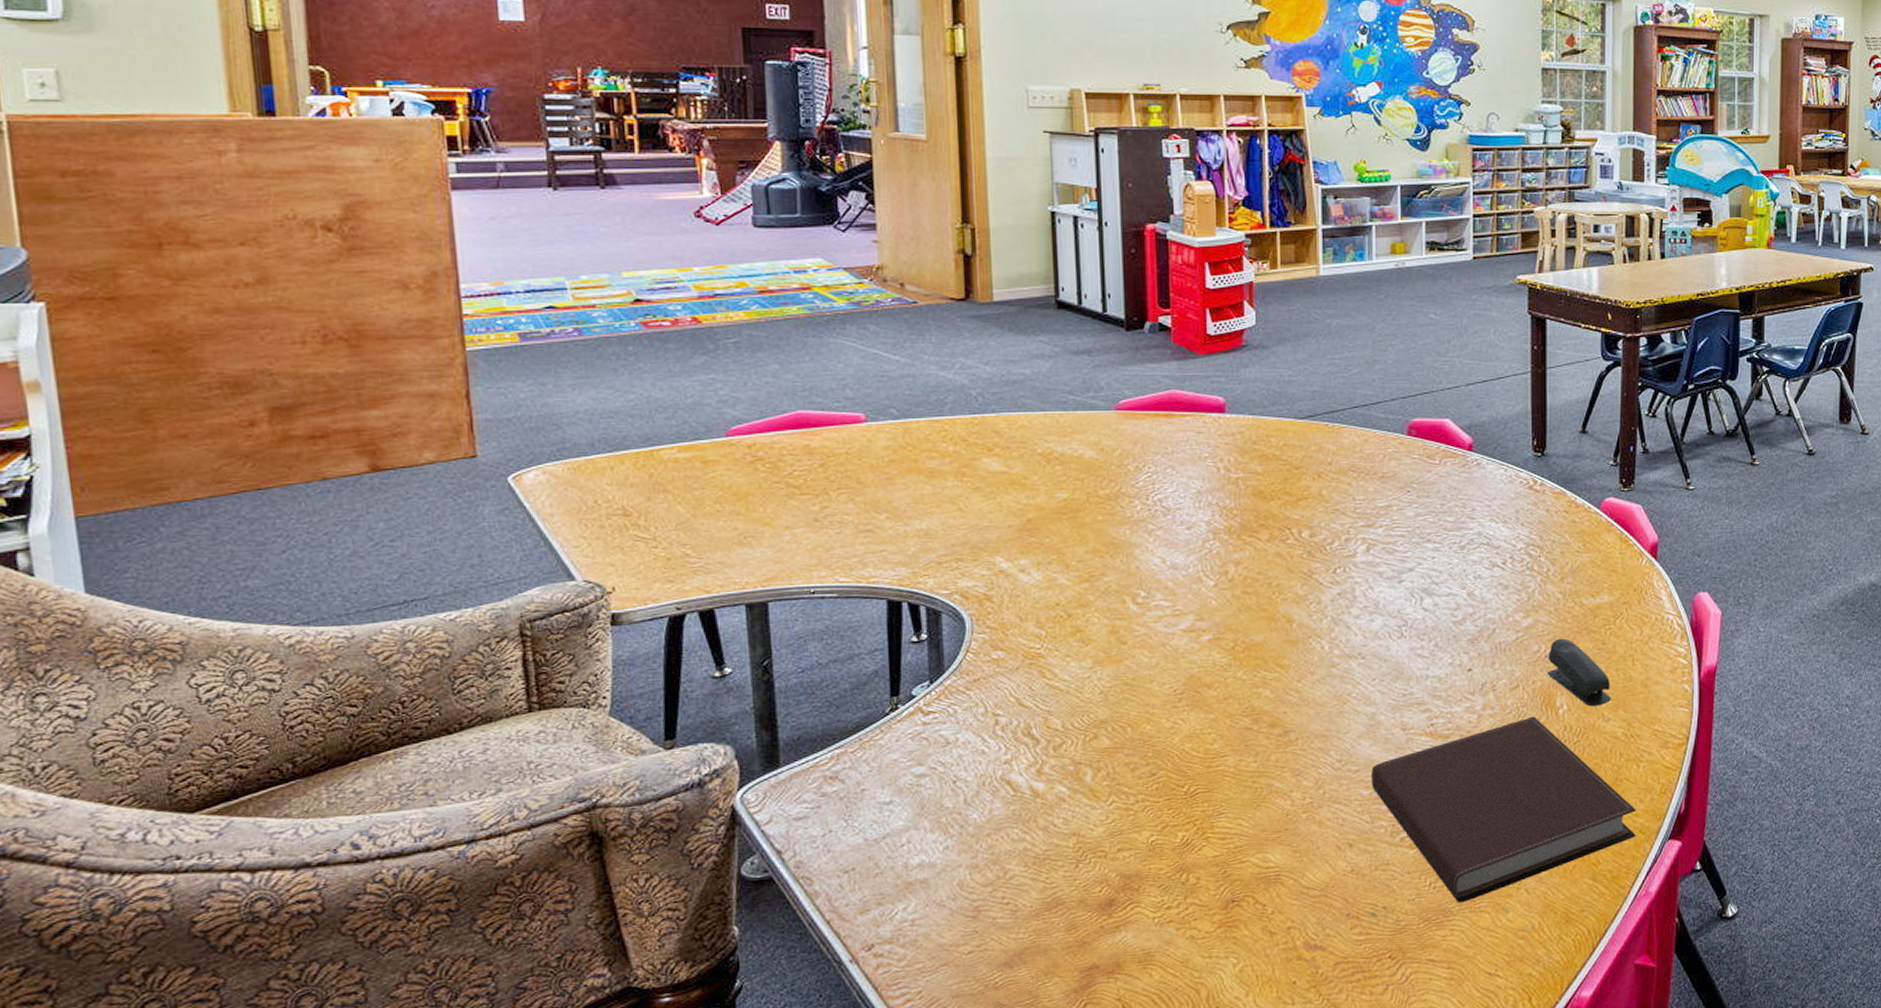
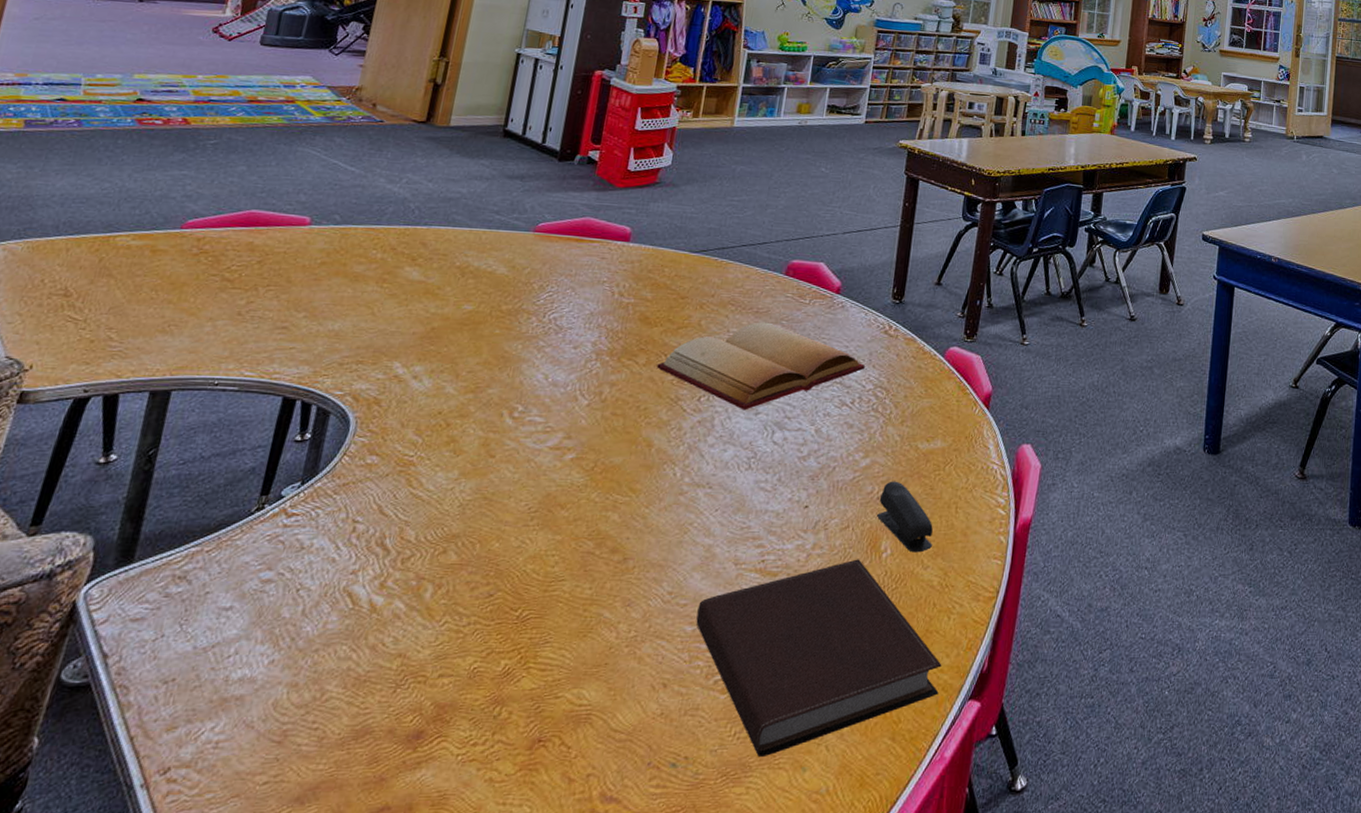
bible: none [1282,487,1512,579] -> present [657,322,865,411]

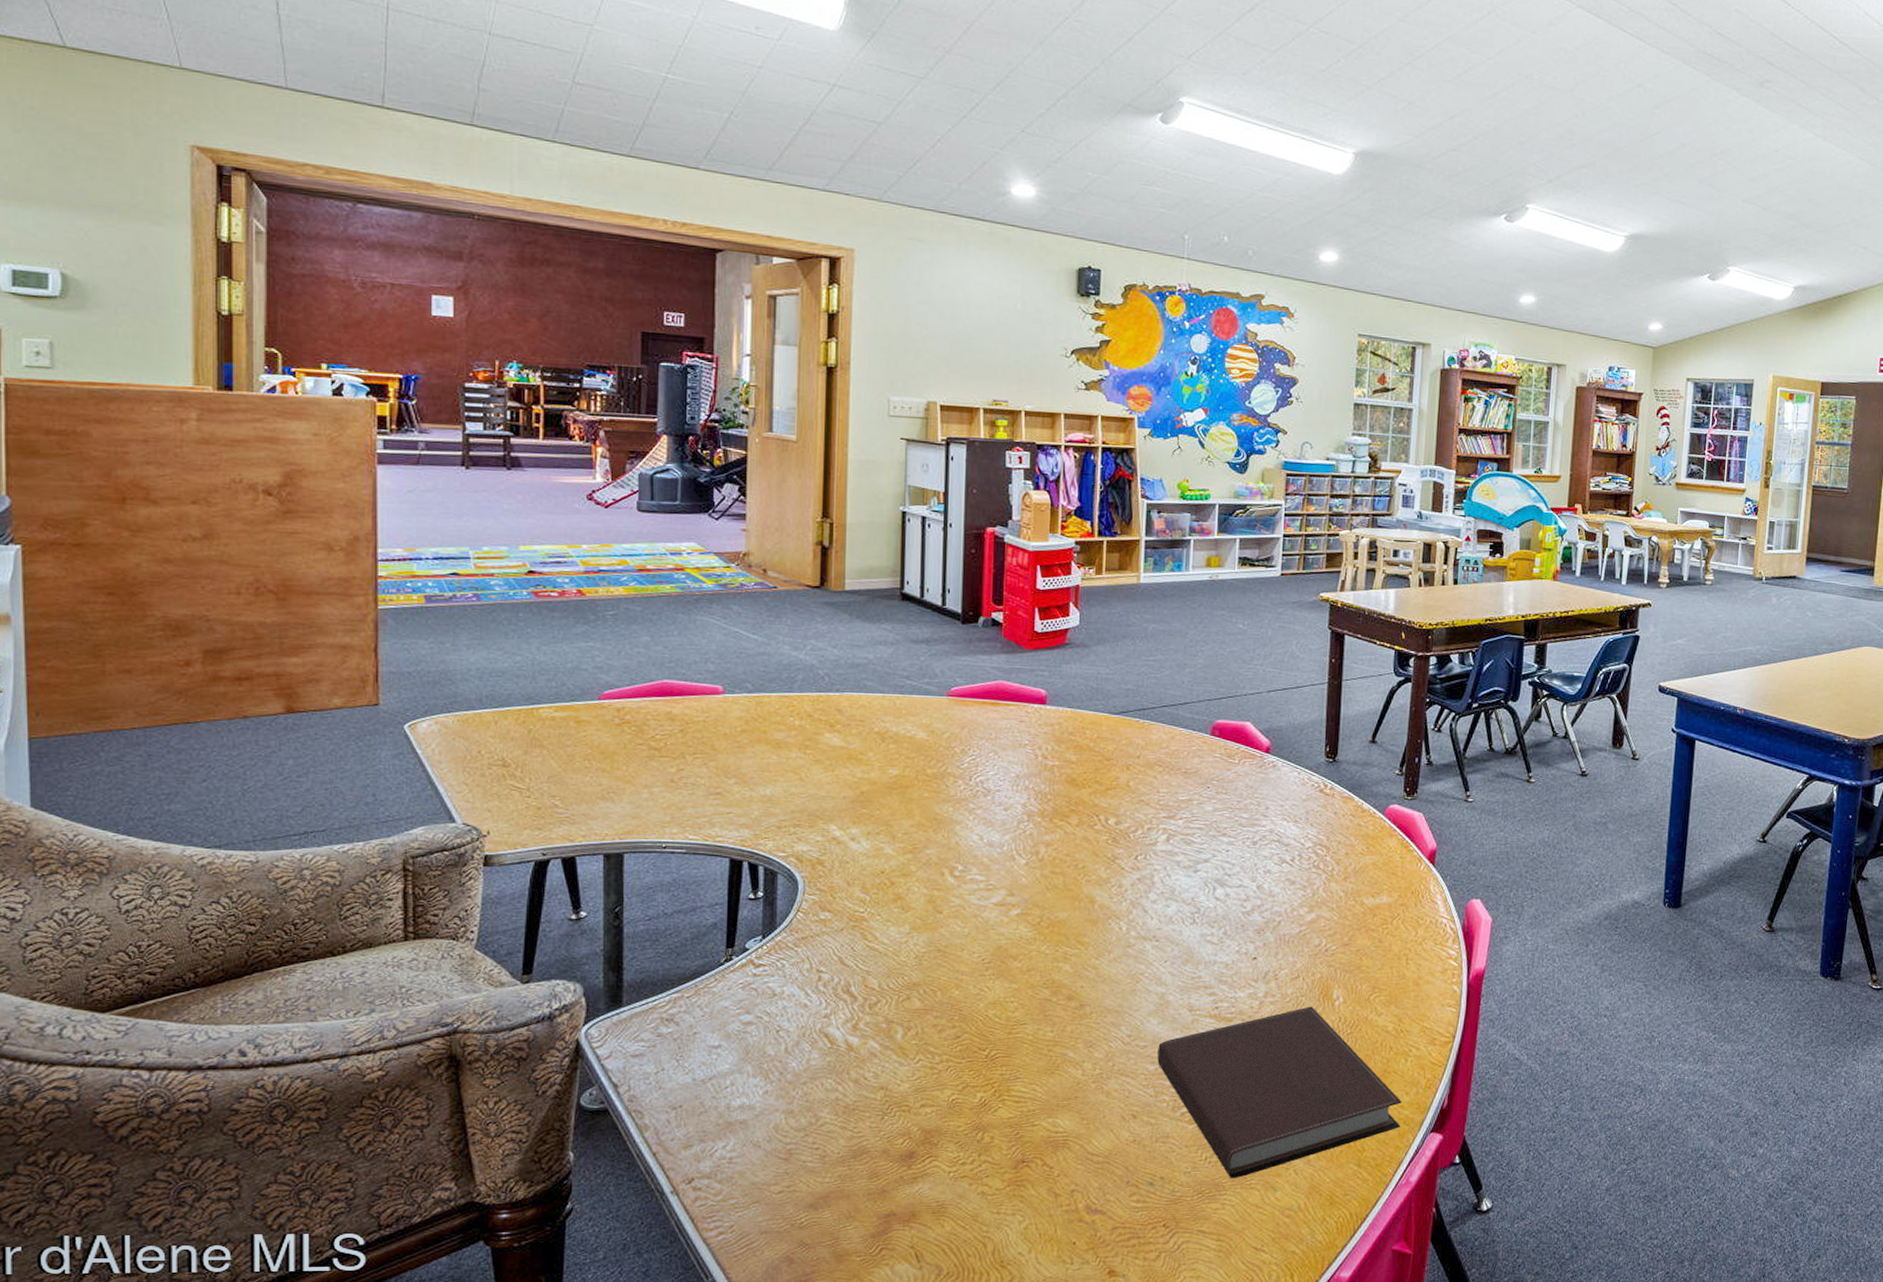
bible: present [657,322,865,411] -> none [1090,782,1302,868]
stapler: present [877,481,933,553] -> none [1327,934,1384,1001]

